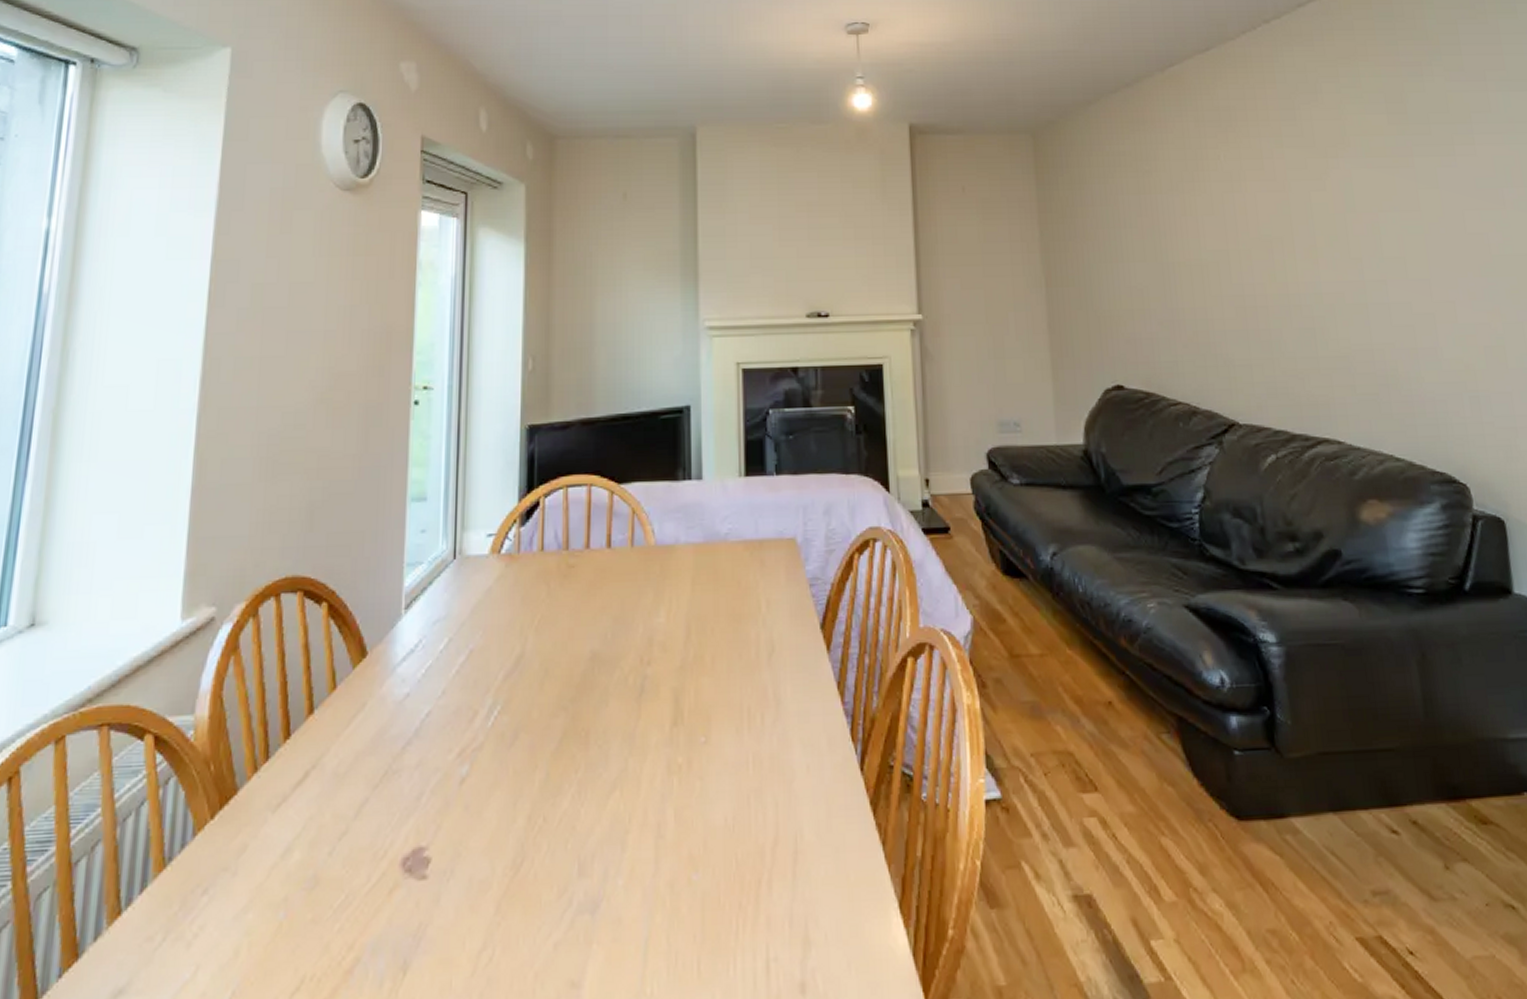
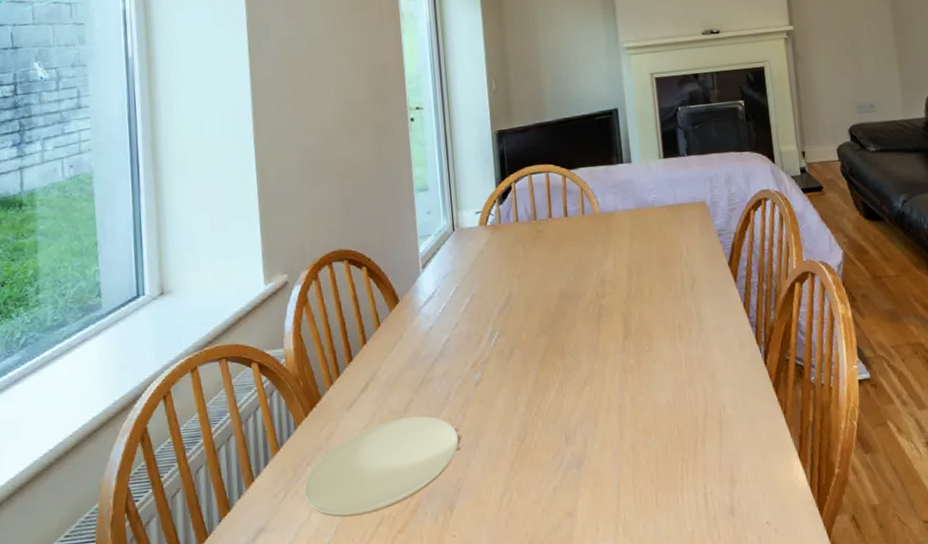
plate: none [192,825,427,977] -> present [304,416,459,517]

